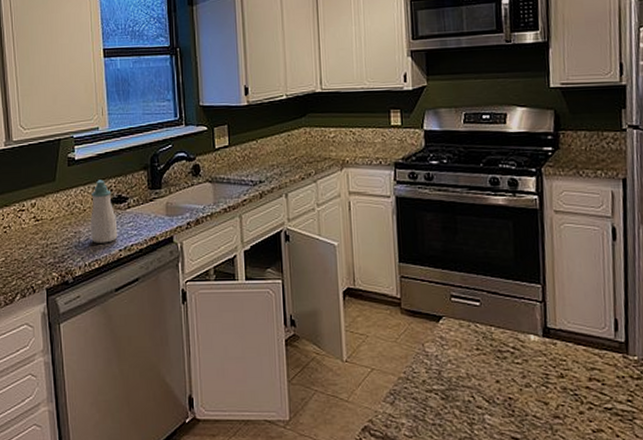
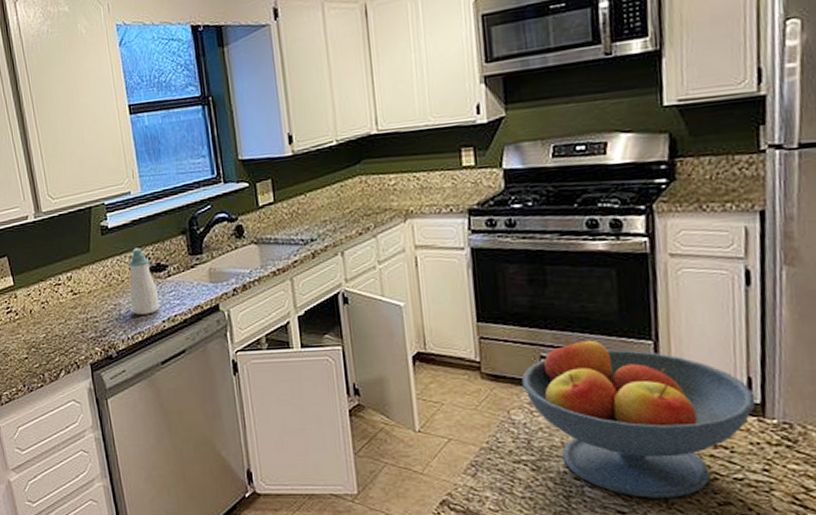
fruit bowl: none [435,278,621,425] -> present [521,336,756,498]

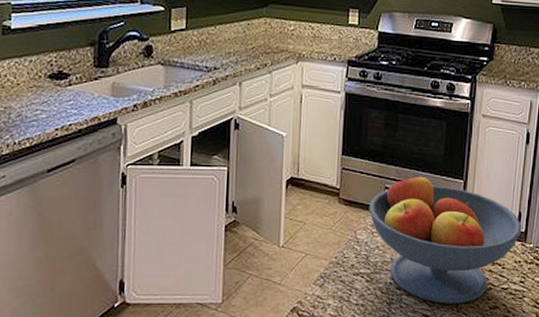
soap bottle: present [128,248,160,315] -> none [23,53,56,121]

